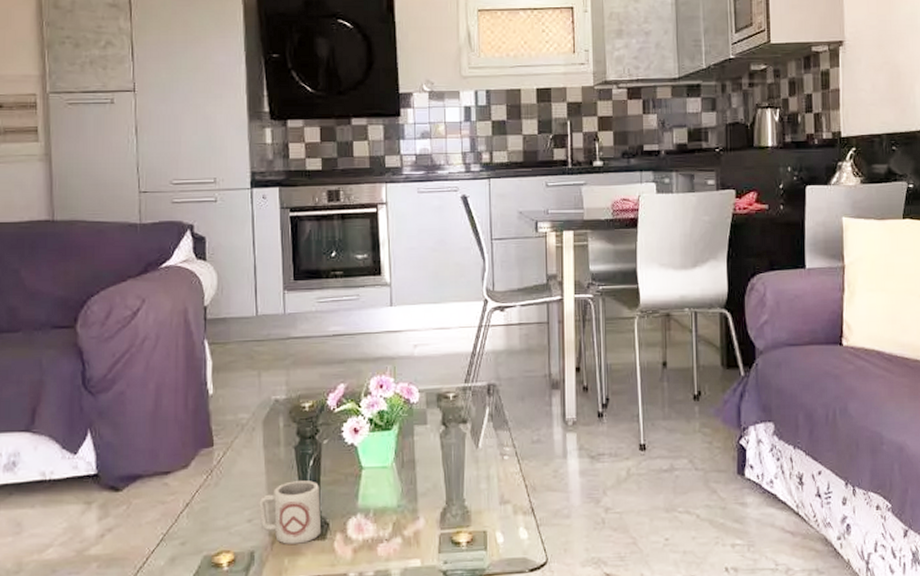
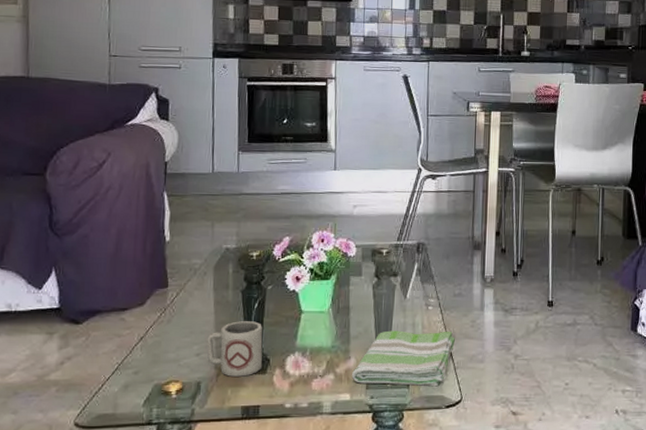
dish towel: none [422,483,536,548] -> present [352,330,455,387]

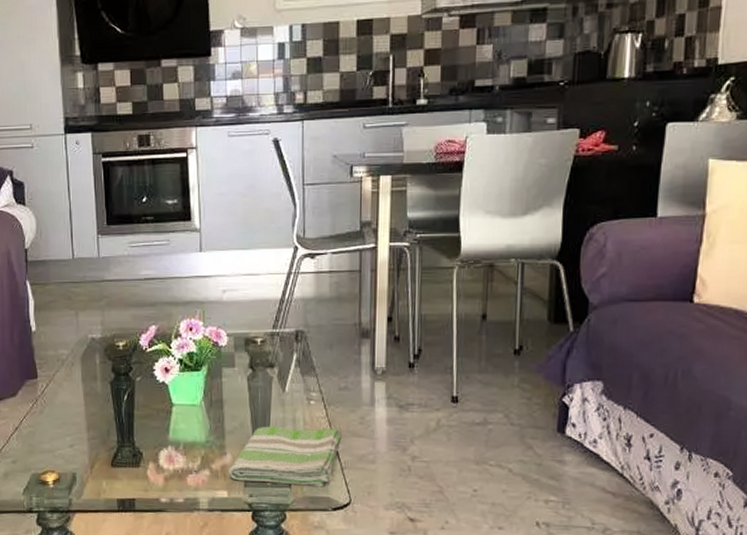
cup: present [206,321,263,377] -> none [79,413,136,469]

